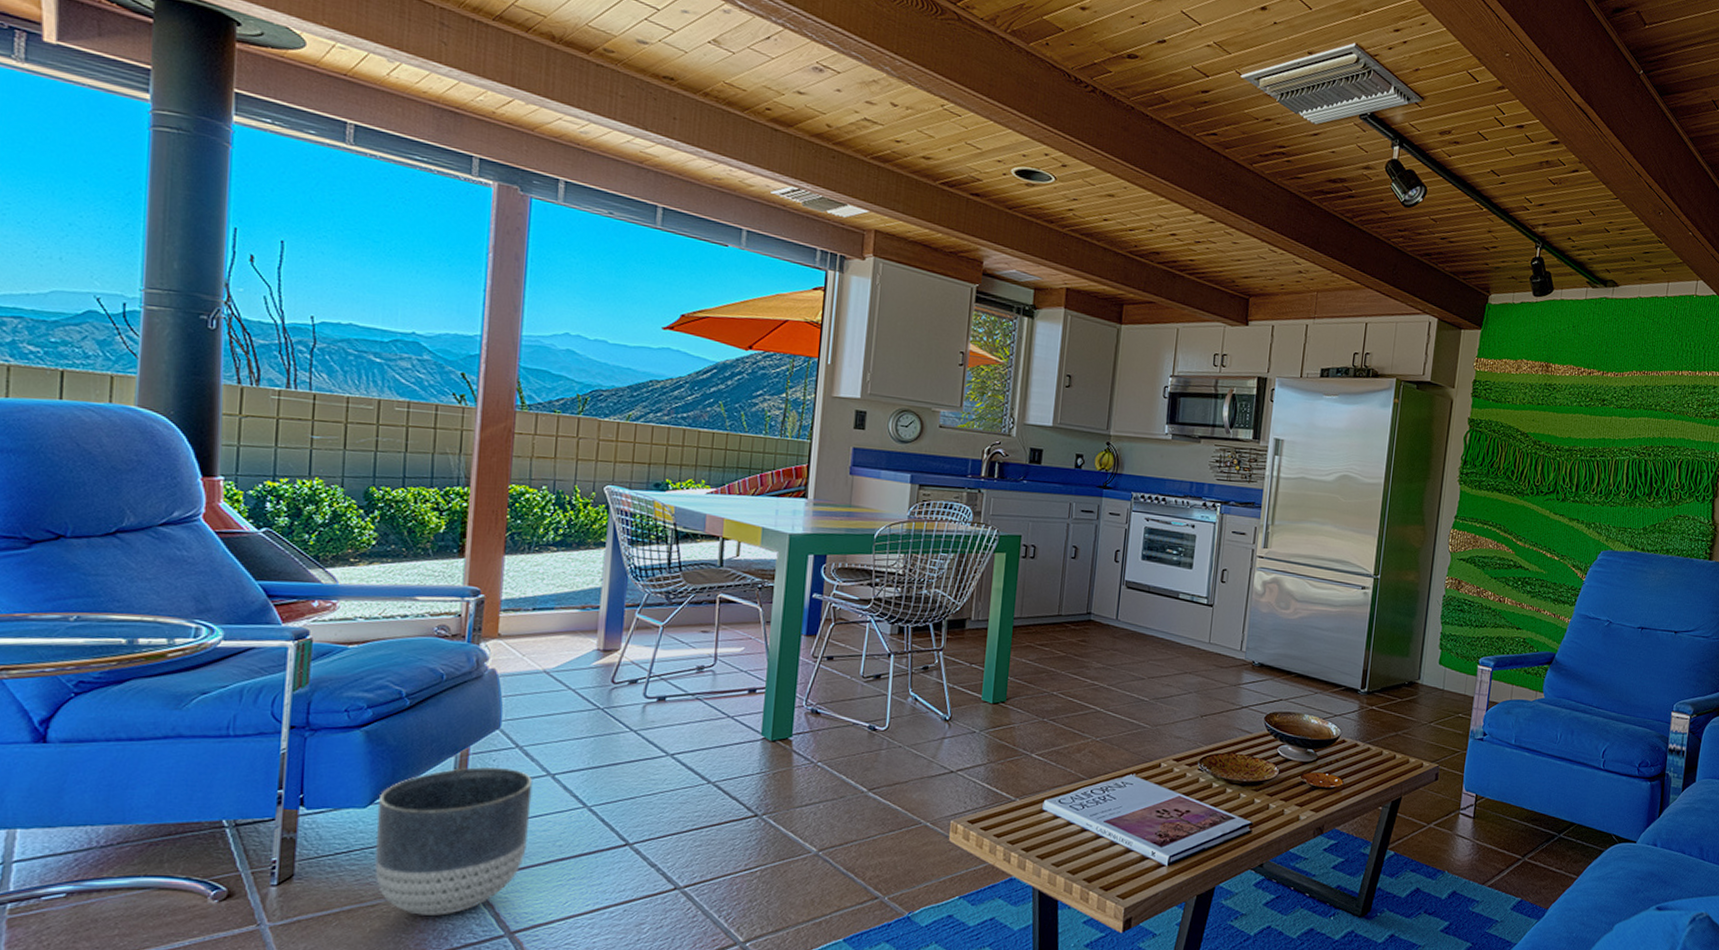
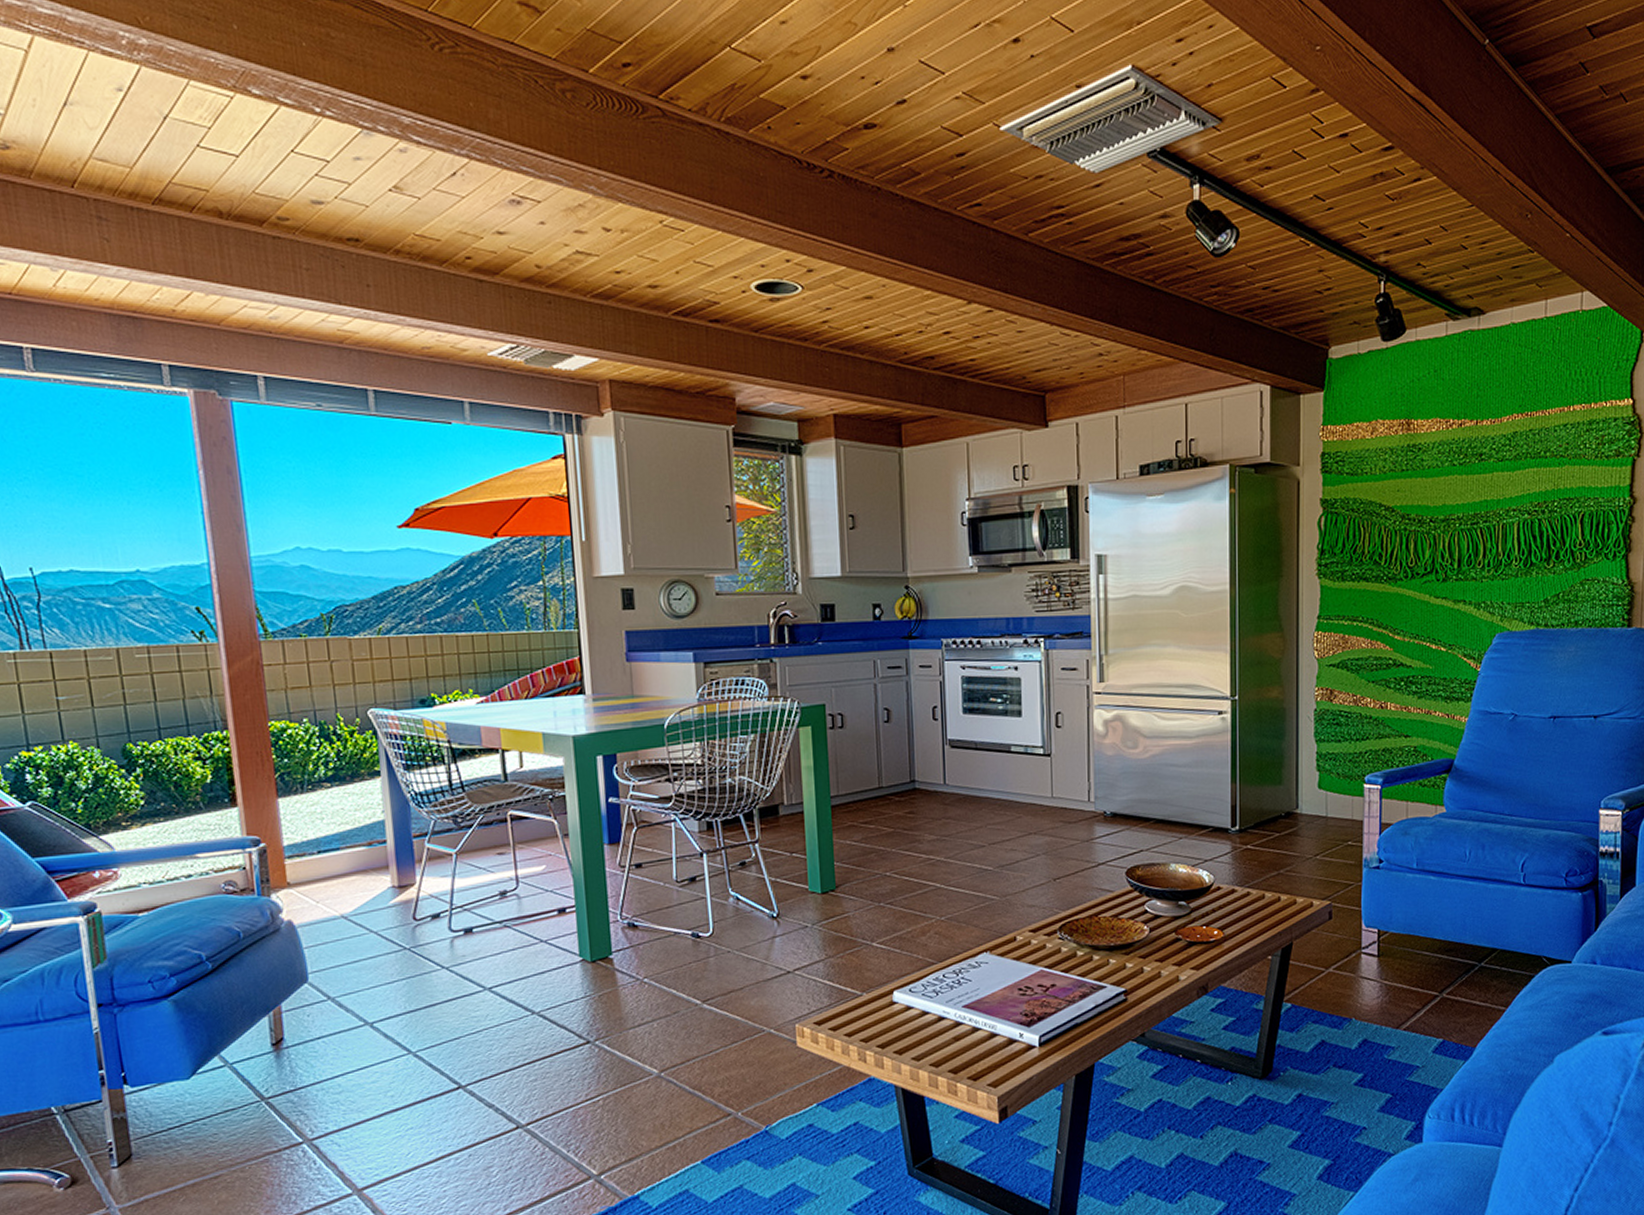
planter: present [374,767,533,916] -> none [199,1022,359,1182]

